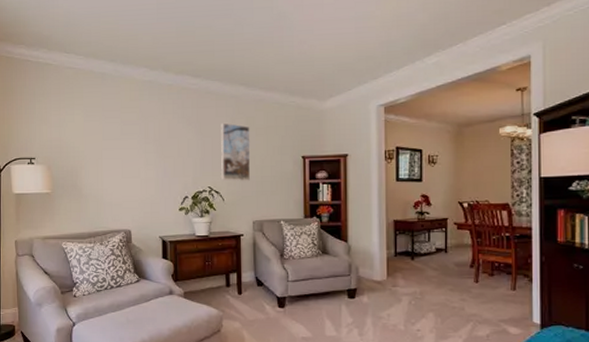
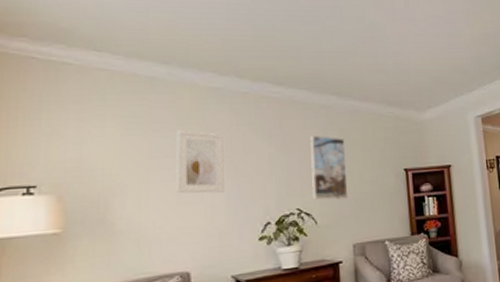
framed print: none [121,117,155,170] -> present [176,130,225,194]

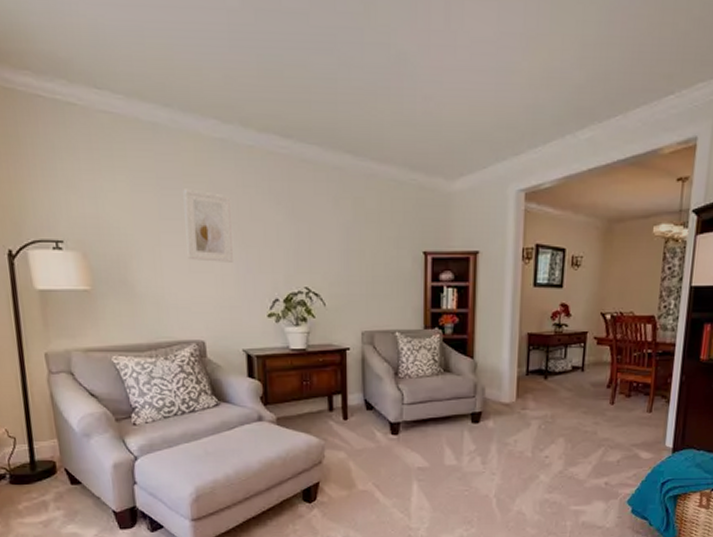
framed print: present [310,135,349,201] -> none [320,203,359,283]

